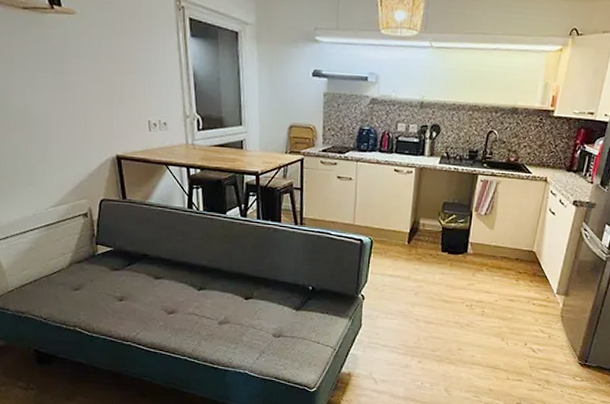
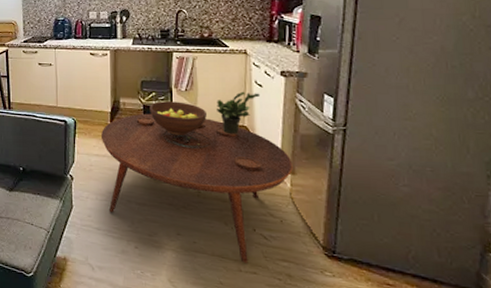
coffee table: none [396,235,568,373] -> present [100,113,293,263]
fruit bowl: none [448,224,501,258] -> present [150,101,207,135]
potted plant: none [510,218,552,259] -> present [216,91,261,135]

